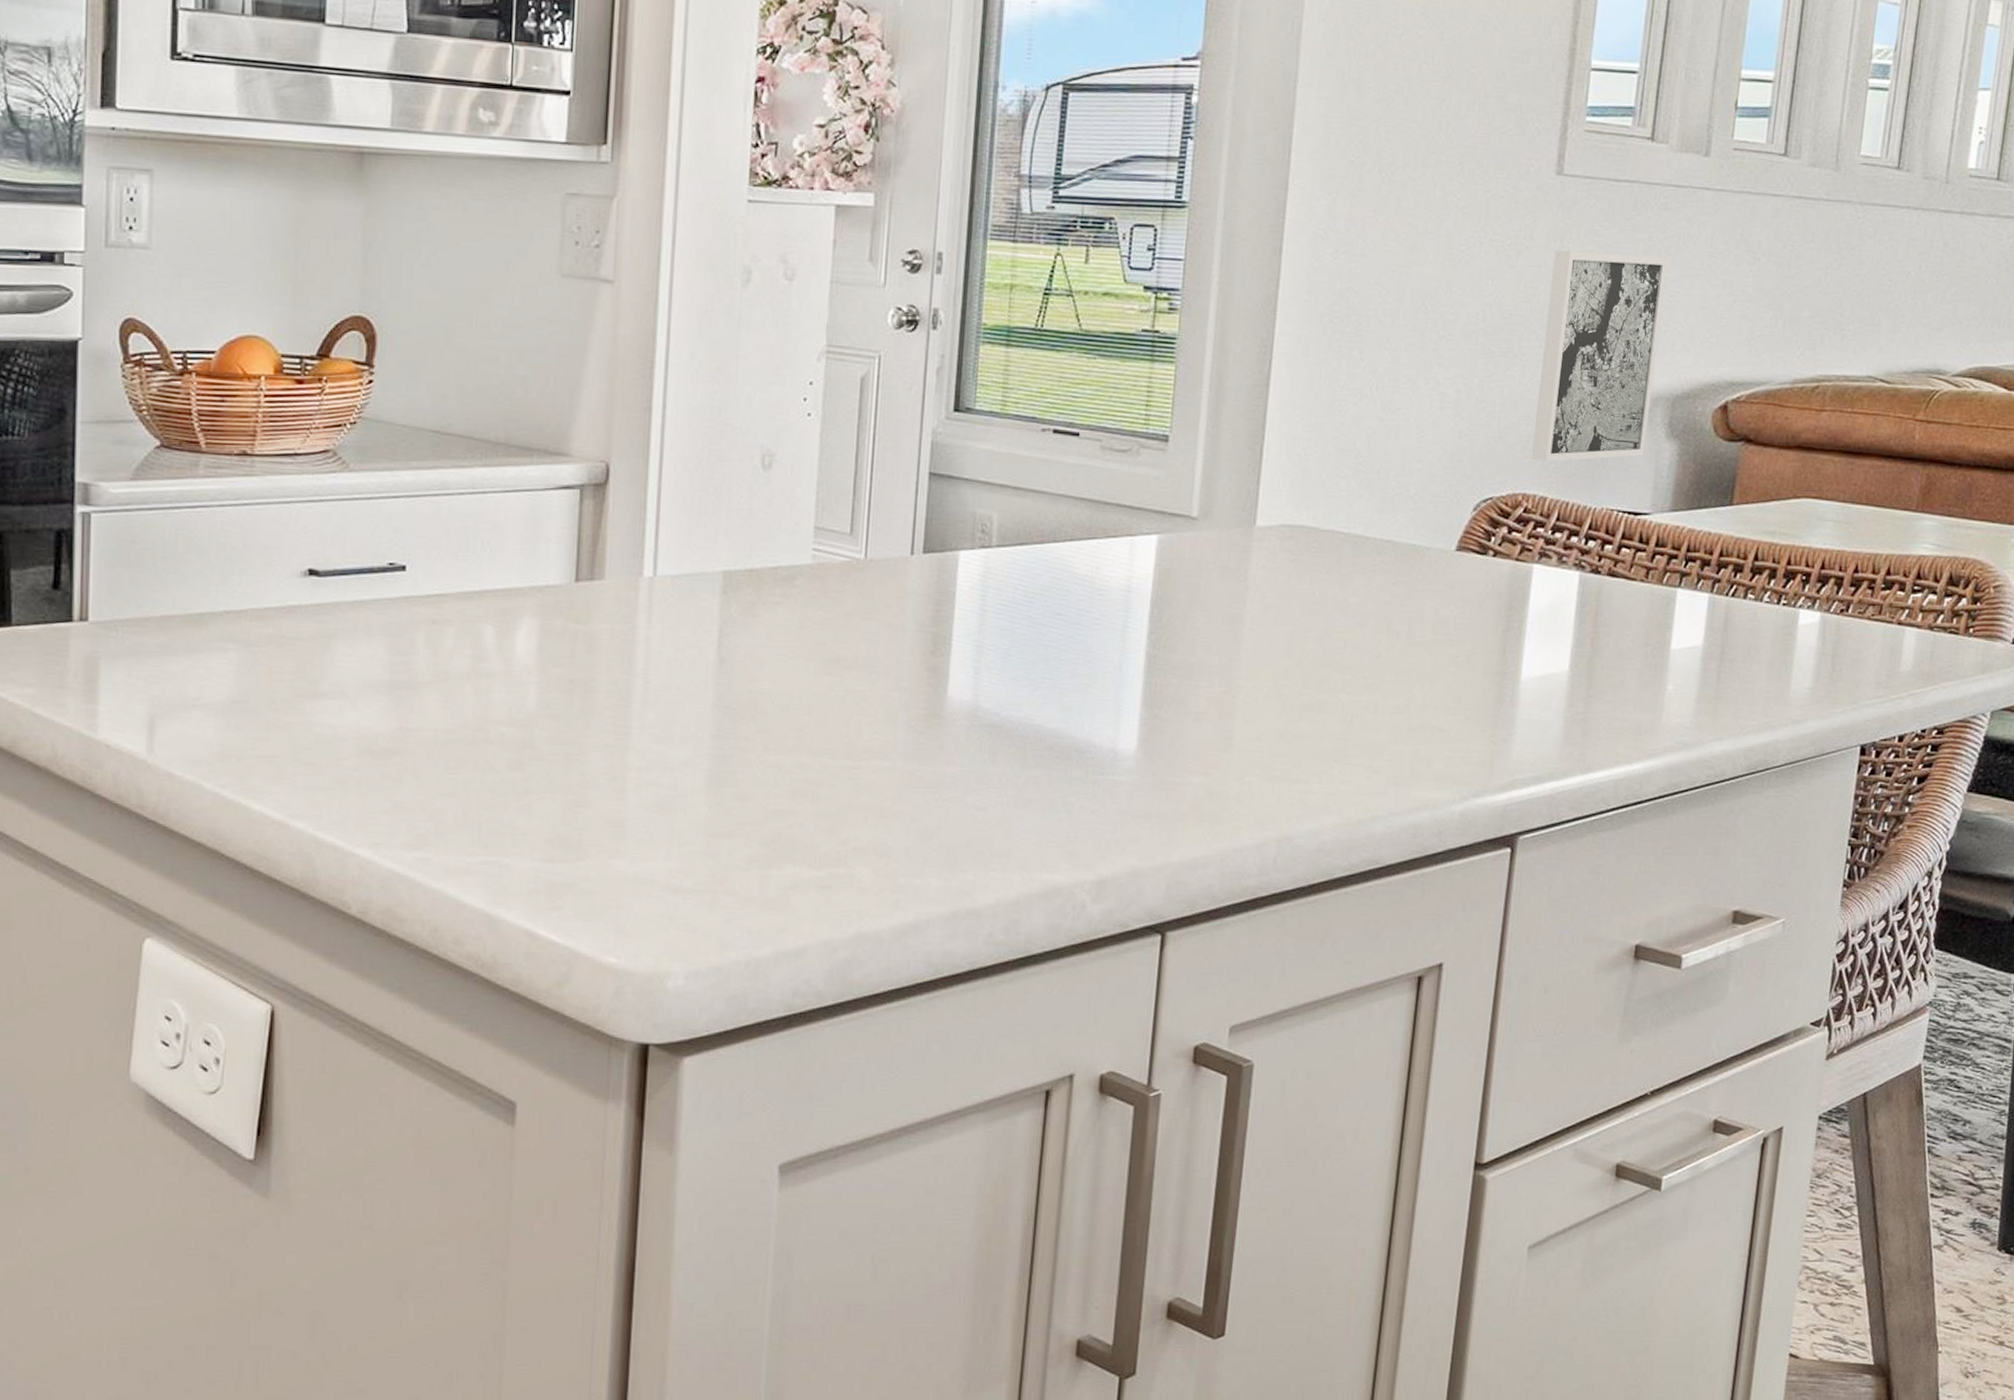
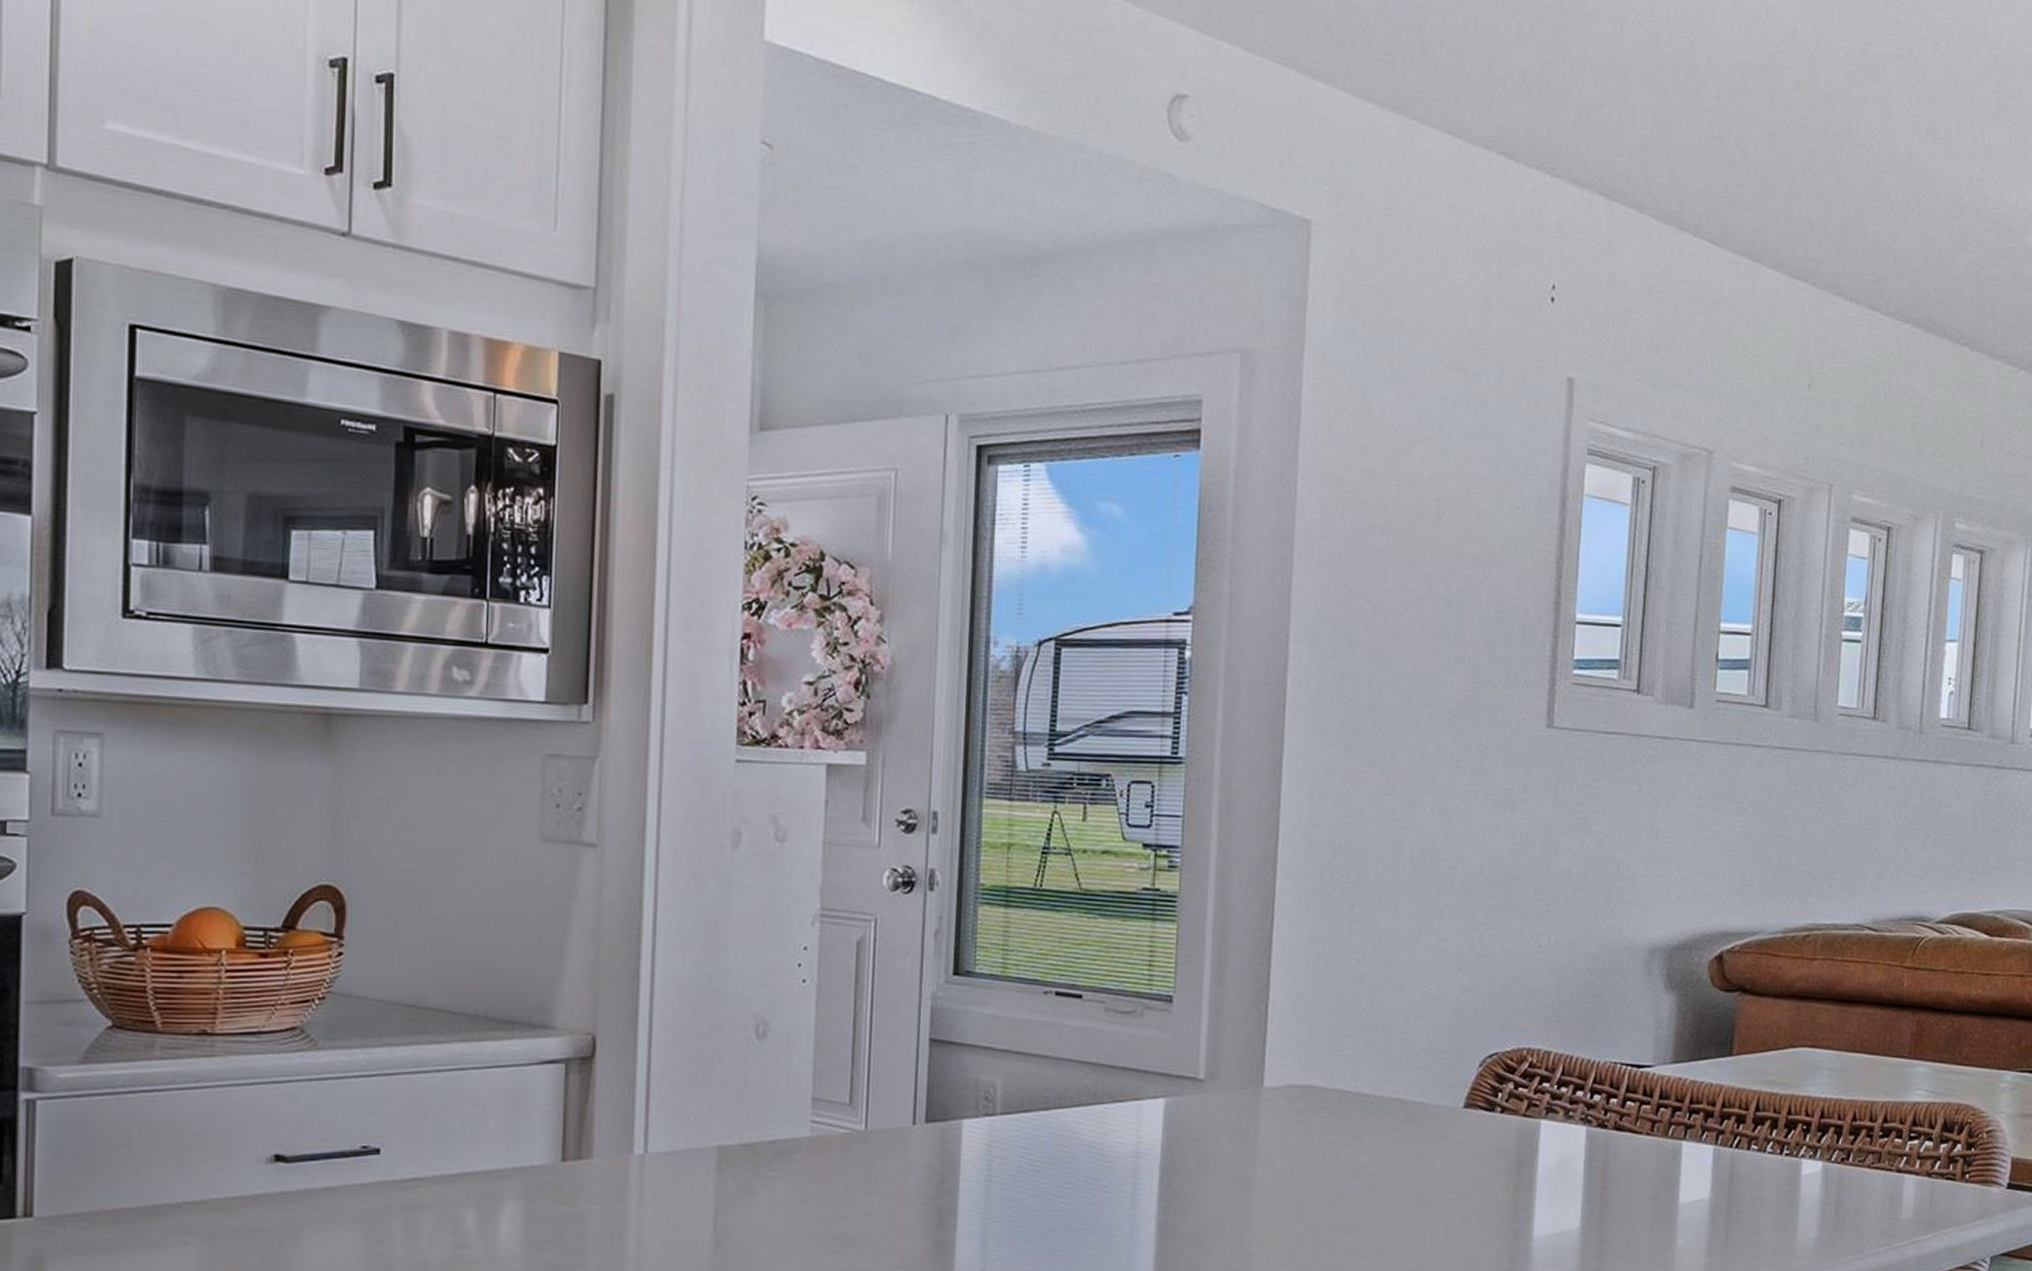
wall art: present [1531,250,1668,462] -> none [1533,802,1658,1015]

